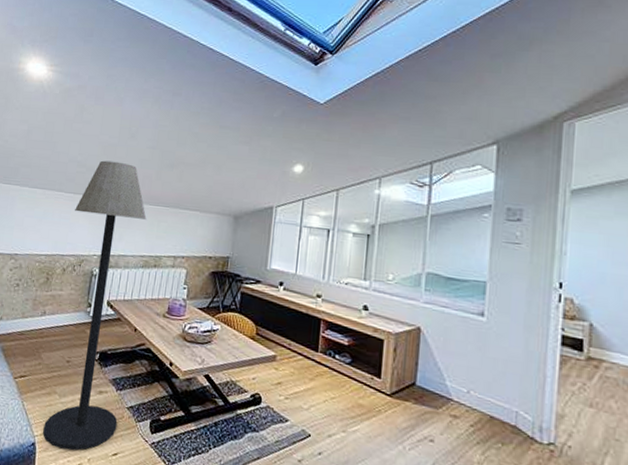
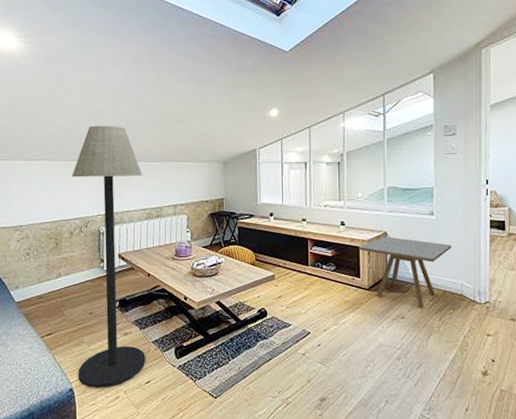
side table: none [382,332,506,433] -> present [359,236,451,308]

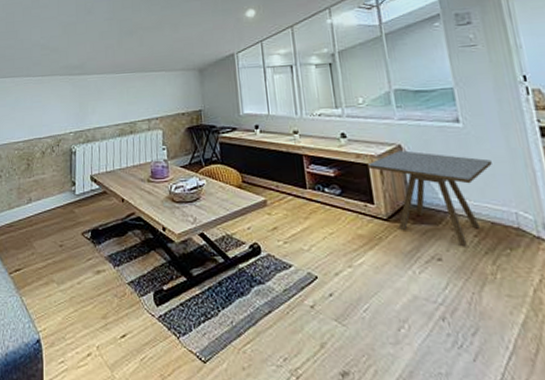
floor lamp: present [72,125,146,388] -> none [45,38,121,341]

